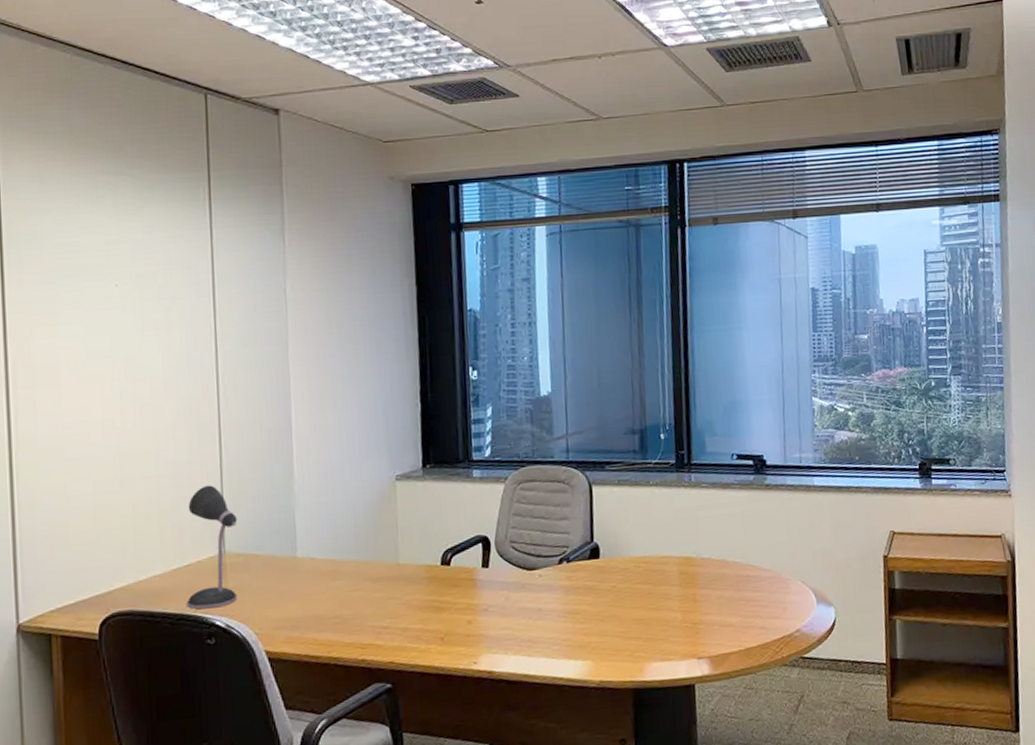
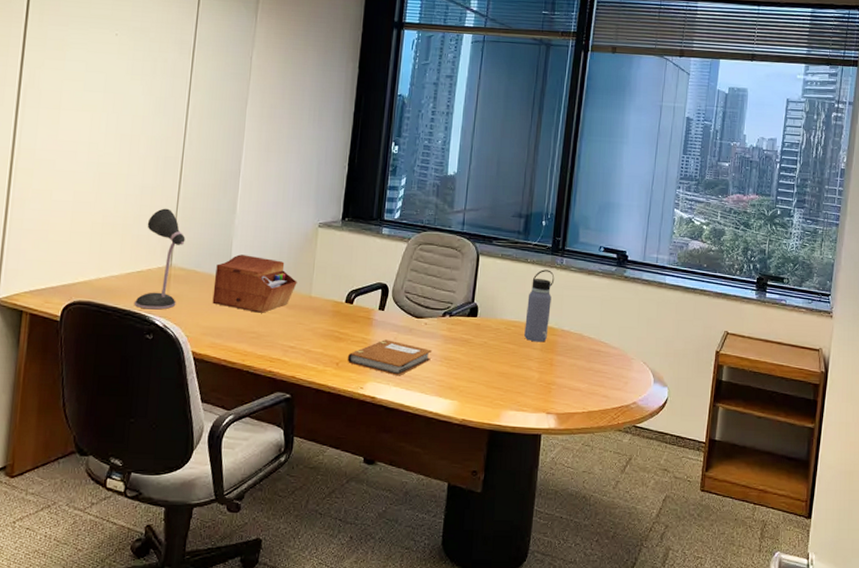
sewing box: none [279,526,380,593] -> present [212,254,297,313]
notebook: none [452,601,553,643] -> present [347,339,433,376]
water bottle: none [656,490,686,578] -> present [524,269,555,342]

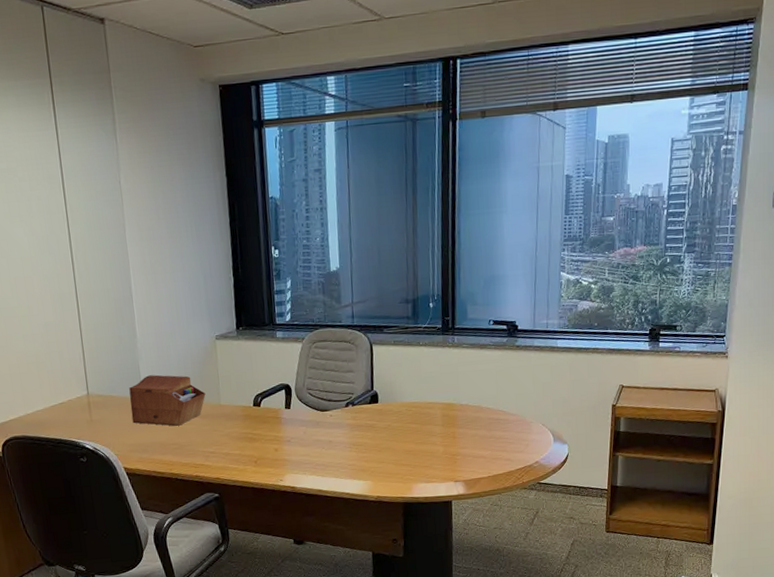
desk lamp: present [135,208,186,310] -> none [58,342,101,436]
notebook: present [347,339,433,376] -> none [263,434,341,466]
water bottle: present [524,269,555,342] -> none [424,349,448,419]

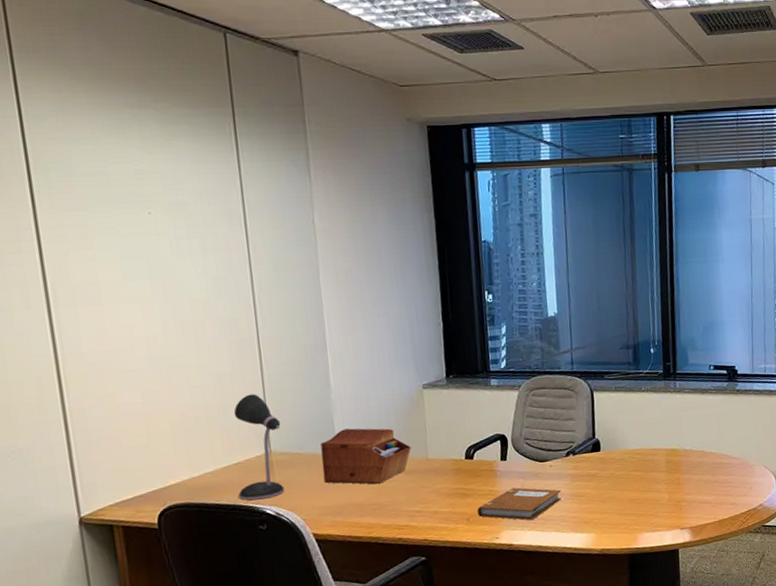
desk lamp: none [58,342,101,436] -> present [233,394,285,501]
notebook: none [263,434,341,466] -> present [477,487,562,521]

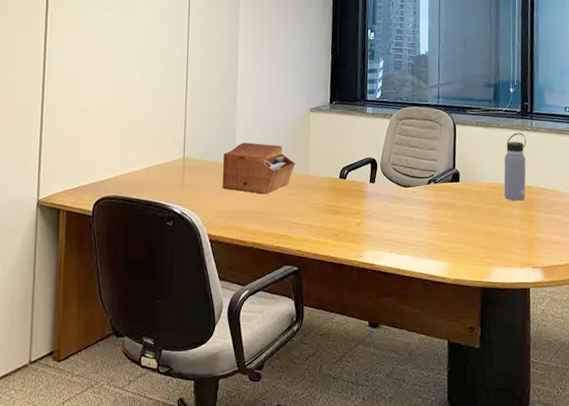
desk lamp: present [233,394,285,501] -> none [155,107,195,199]
notebook: present [477,487,562,521] -> none [345,209,422,243]
water bottle: none [647,395,672,466] -> present [504,133,527,201]

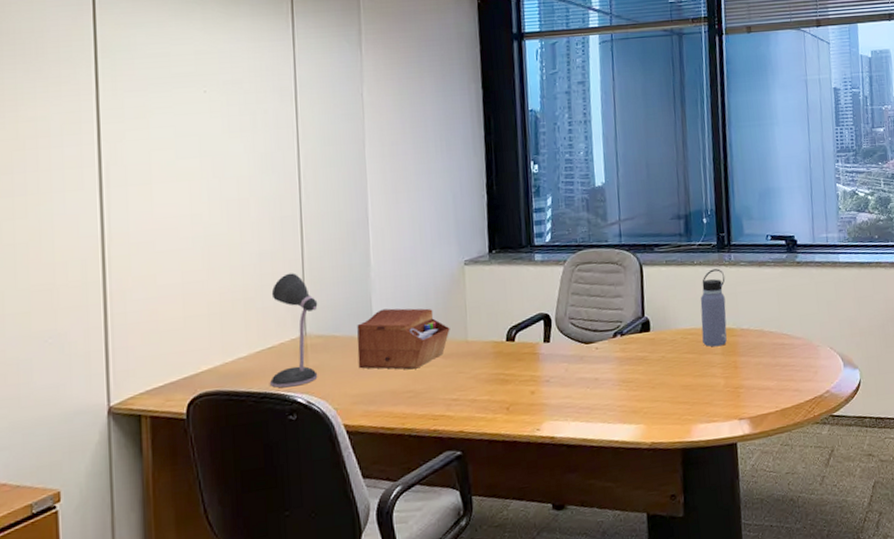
desk lamp: none [155,107,195,199] -> present [270,273,318,388]

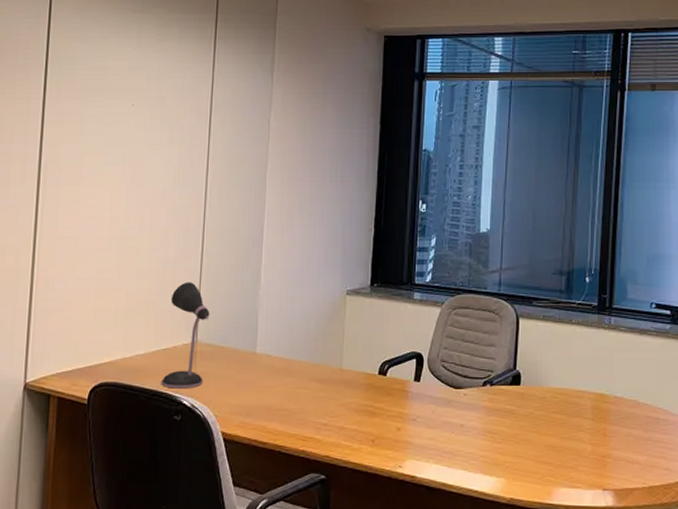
sewing box: present [357,308,450,370] -> none [240,327,327,389]
water bottle: present [700,268,727,347] -> none [573,331,603,411]

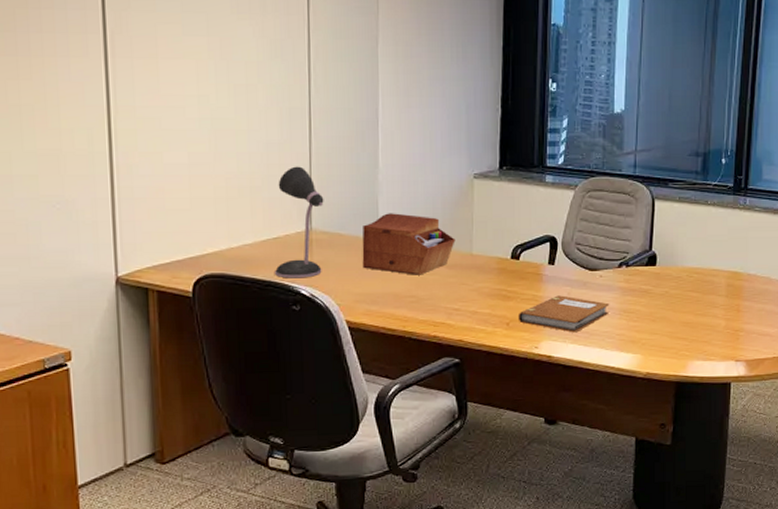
sewing box: none [240,327,327,389] -> present [362,213,455,275]
notebook: none [383,413,474,453] -> present [518,295,610,333]

